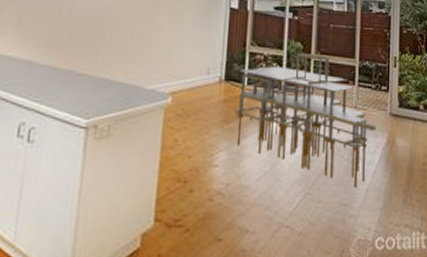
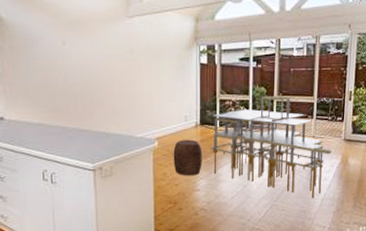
stool: none [188,97,225,146] -> present [173,139,202,176]

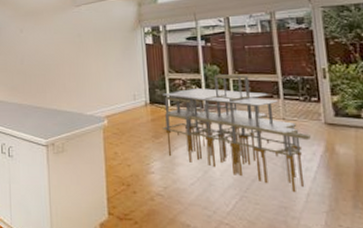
stool: present [173,139,202,176] -> none [123,118,155,157]

